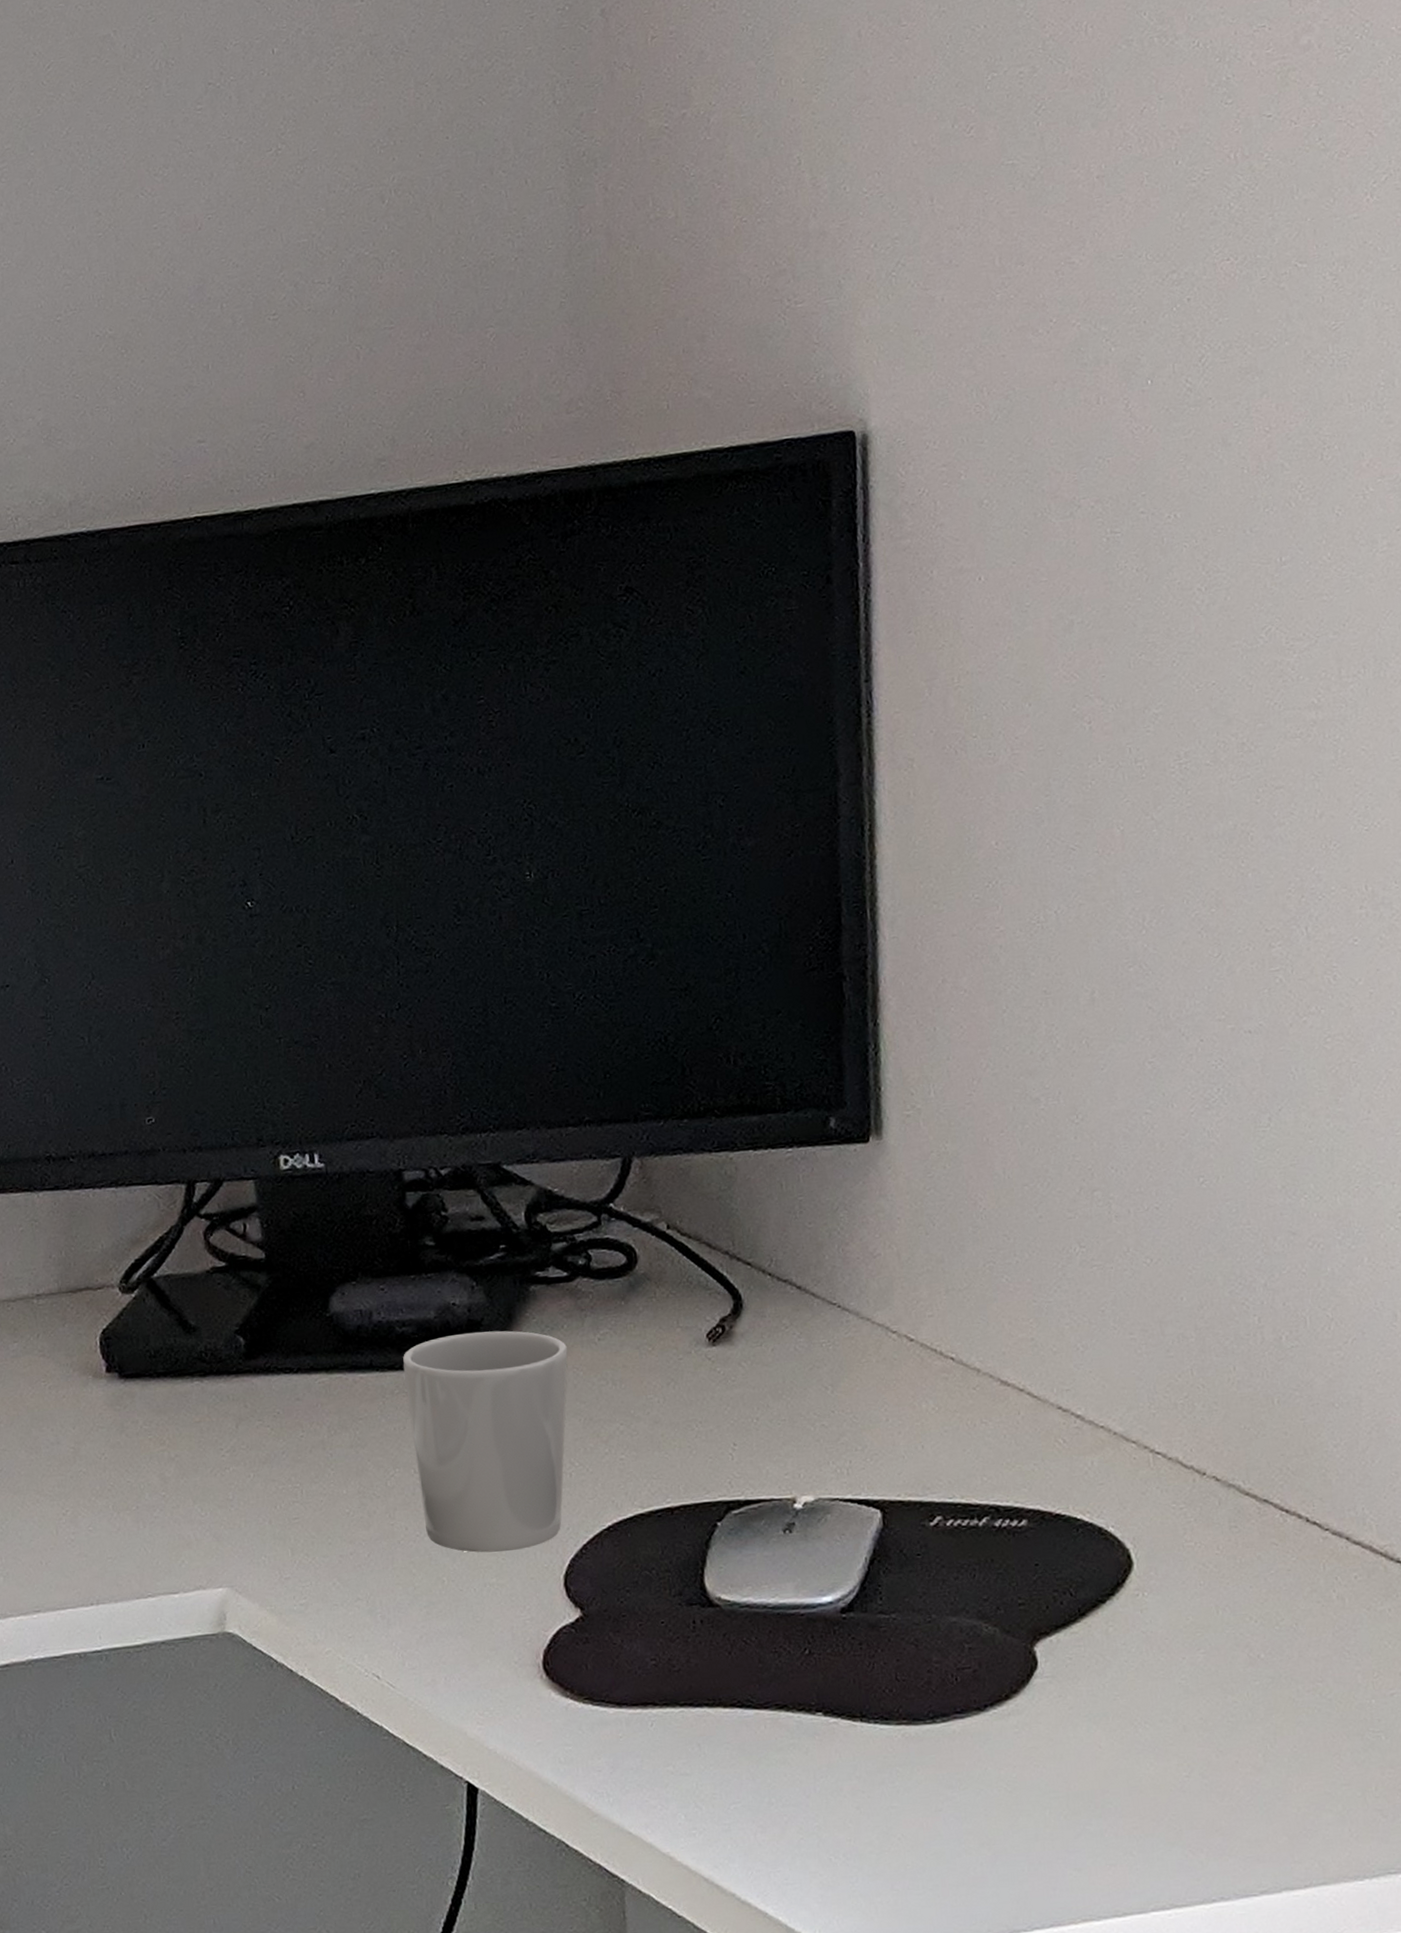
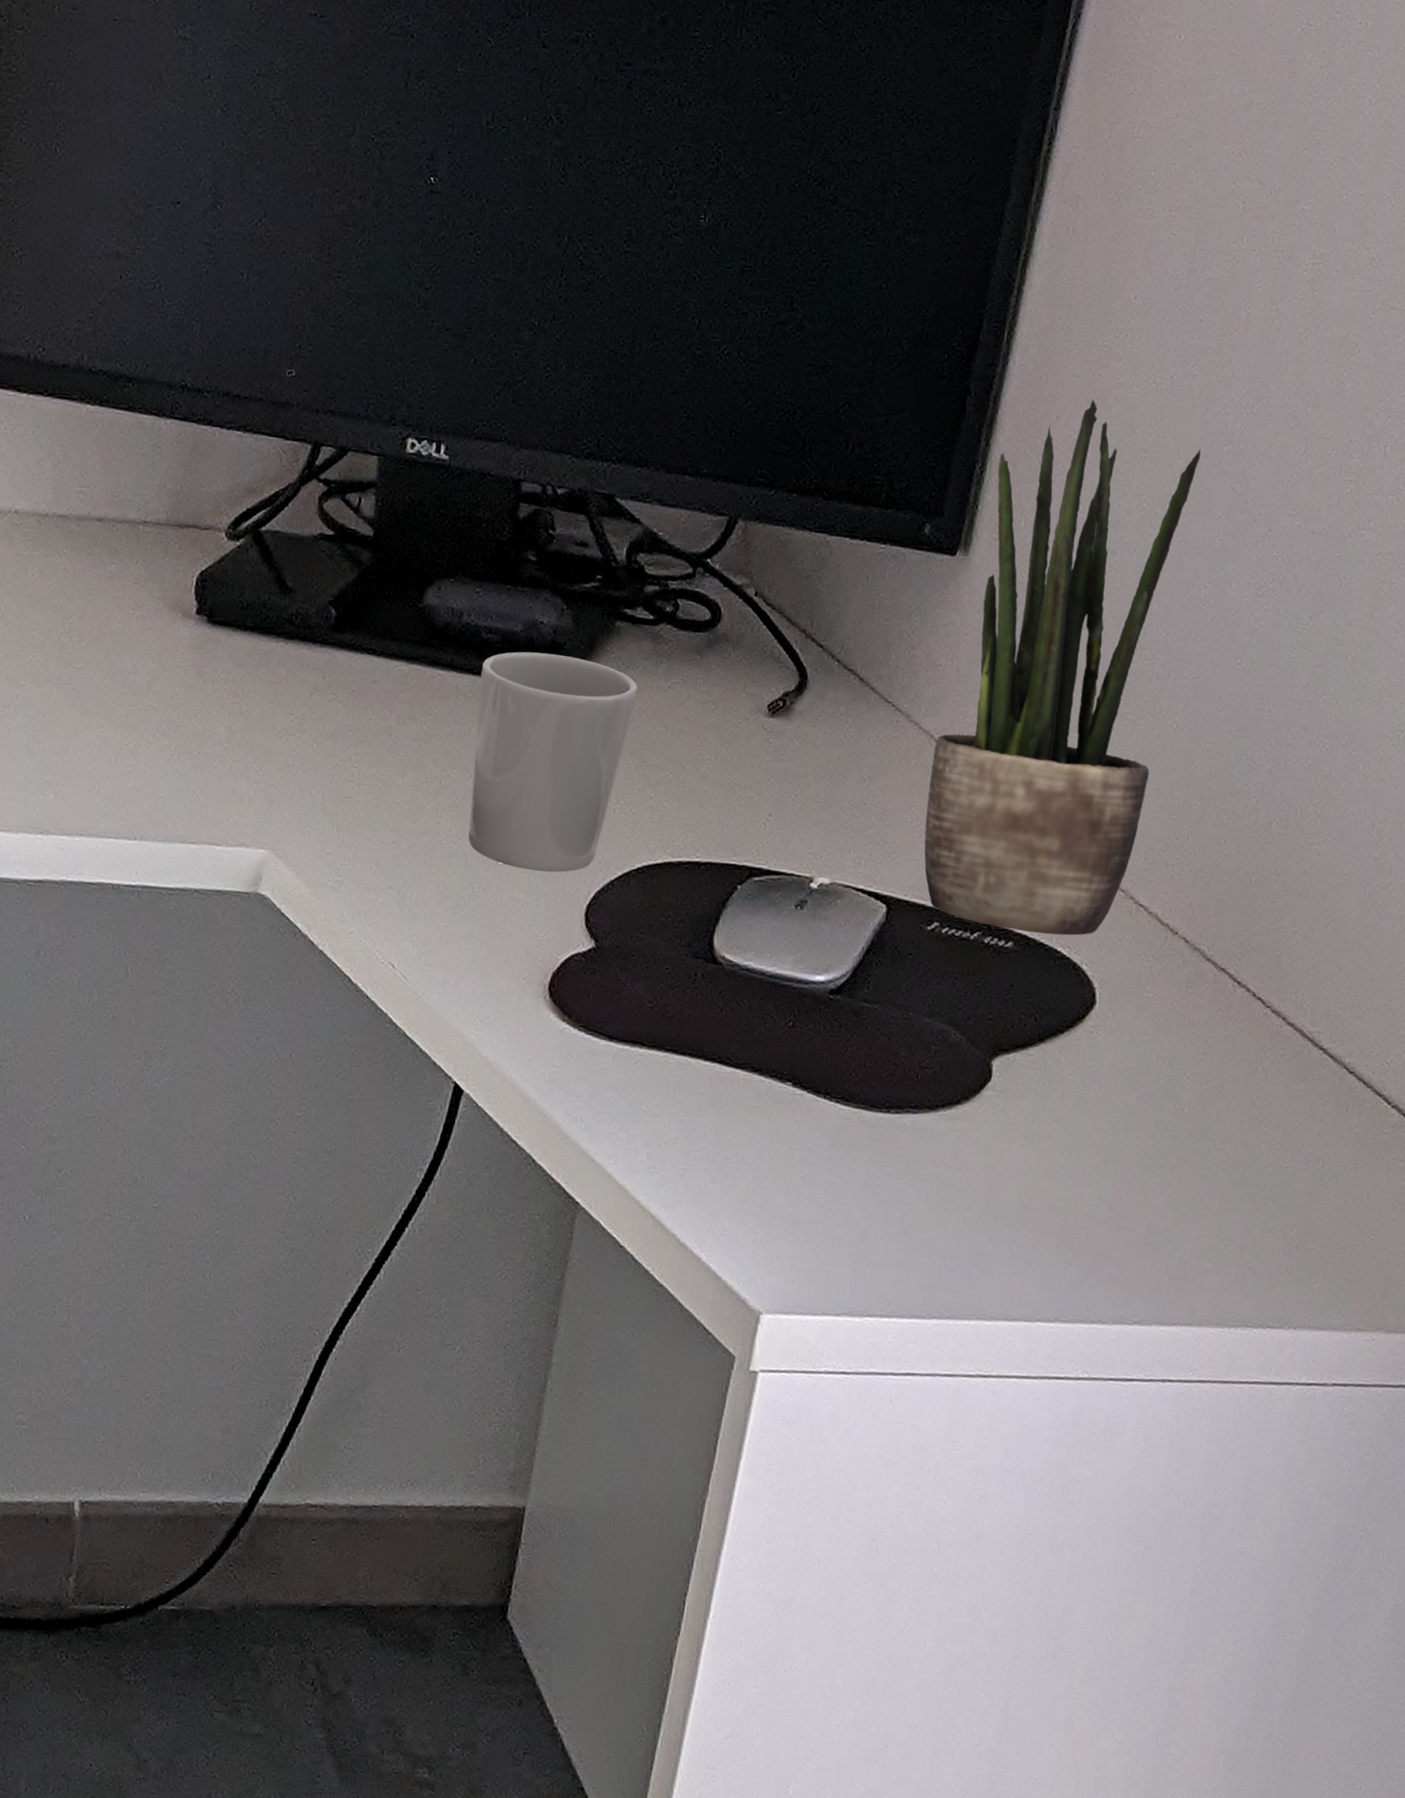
potted plant: none [891,954,1135,1508] -> present [924,400,1201,936]

